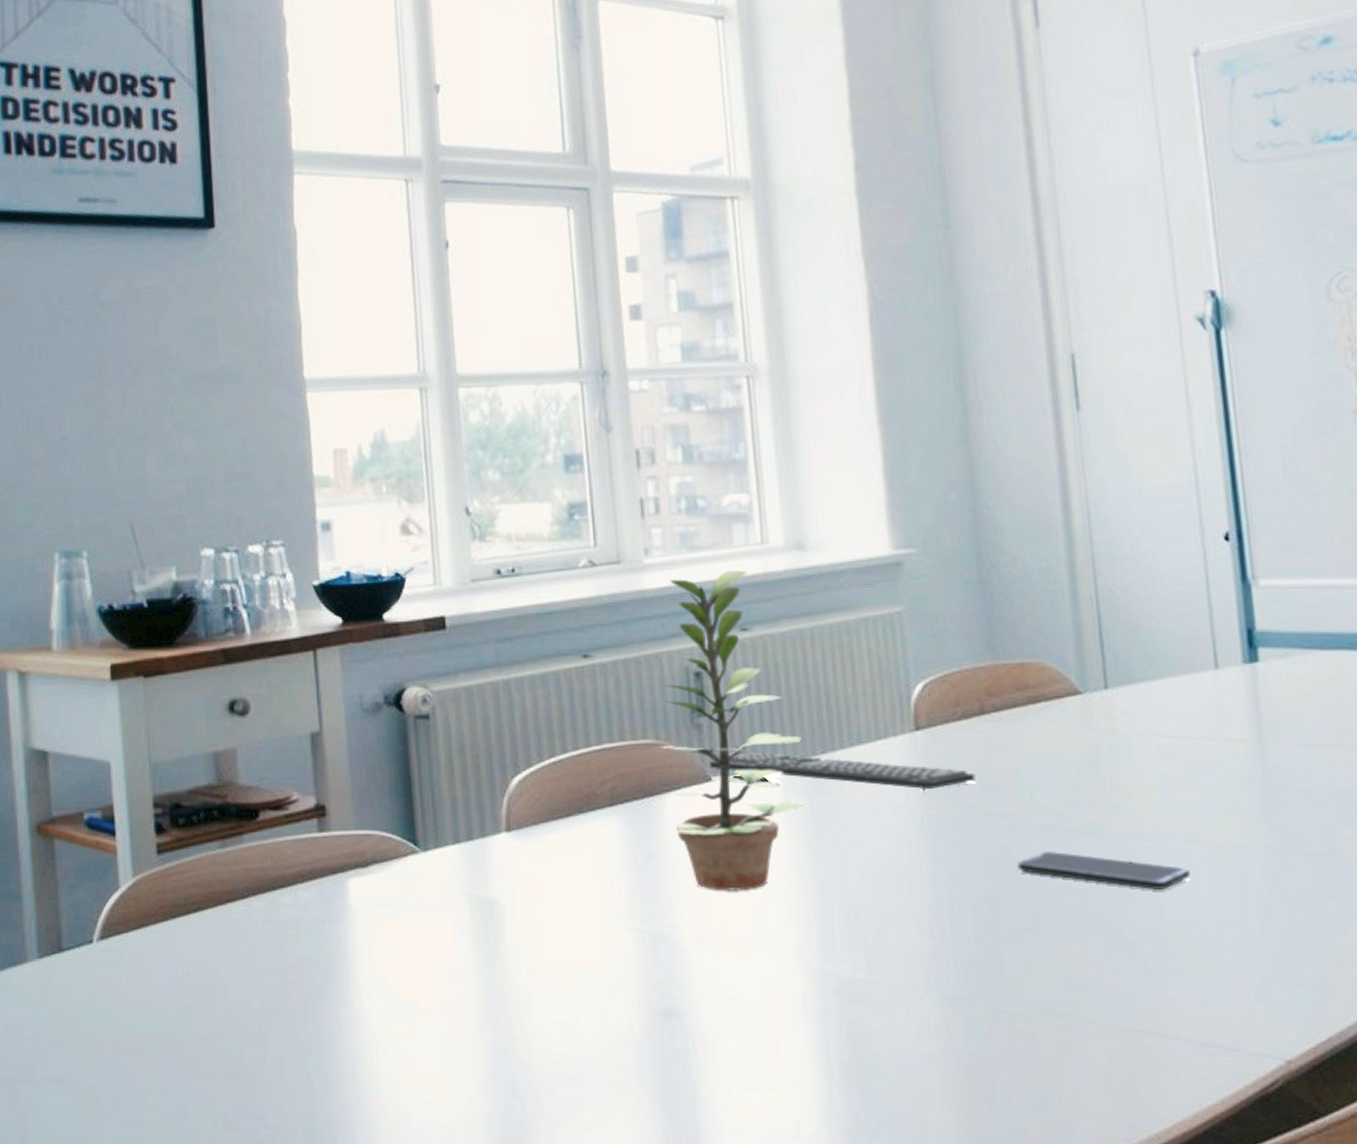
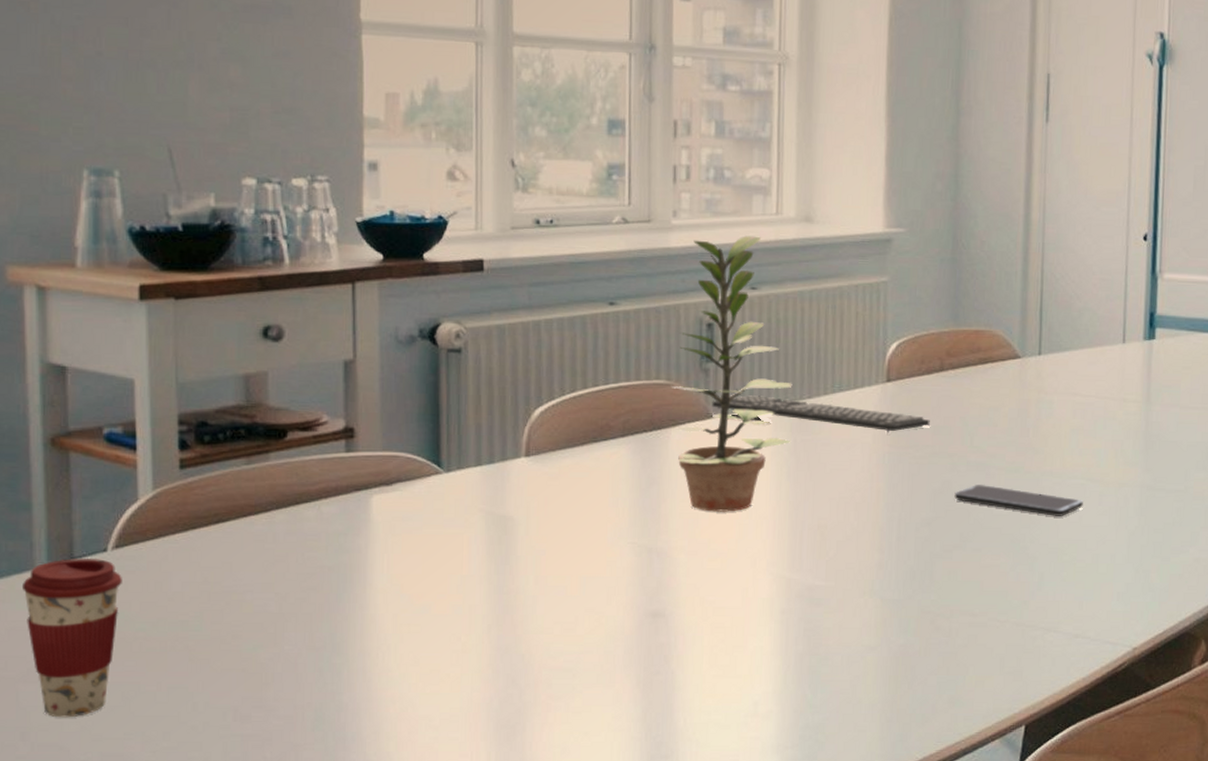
coffee cup: none [15,951,108,1122] -> present [21,558,122,718]

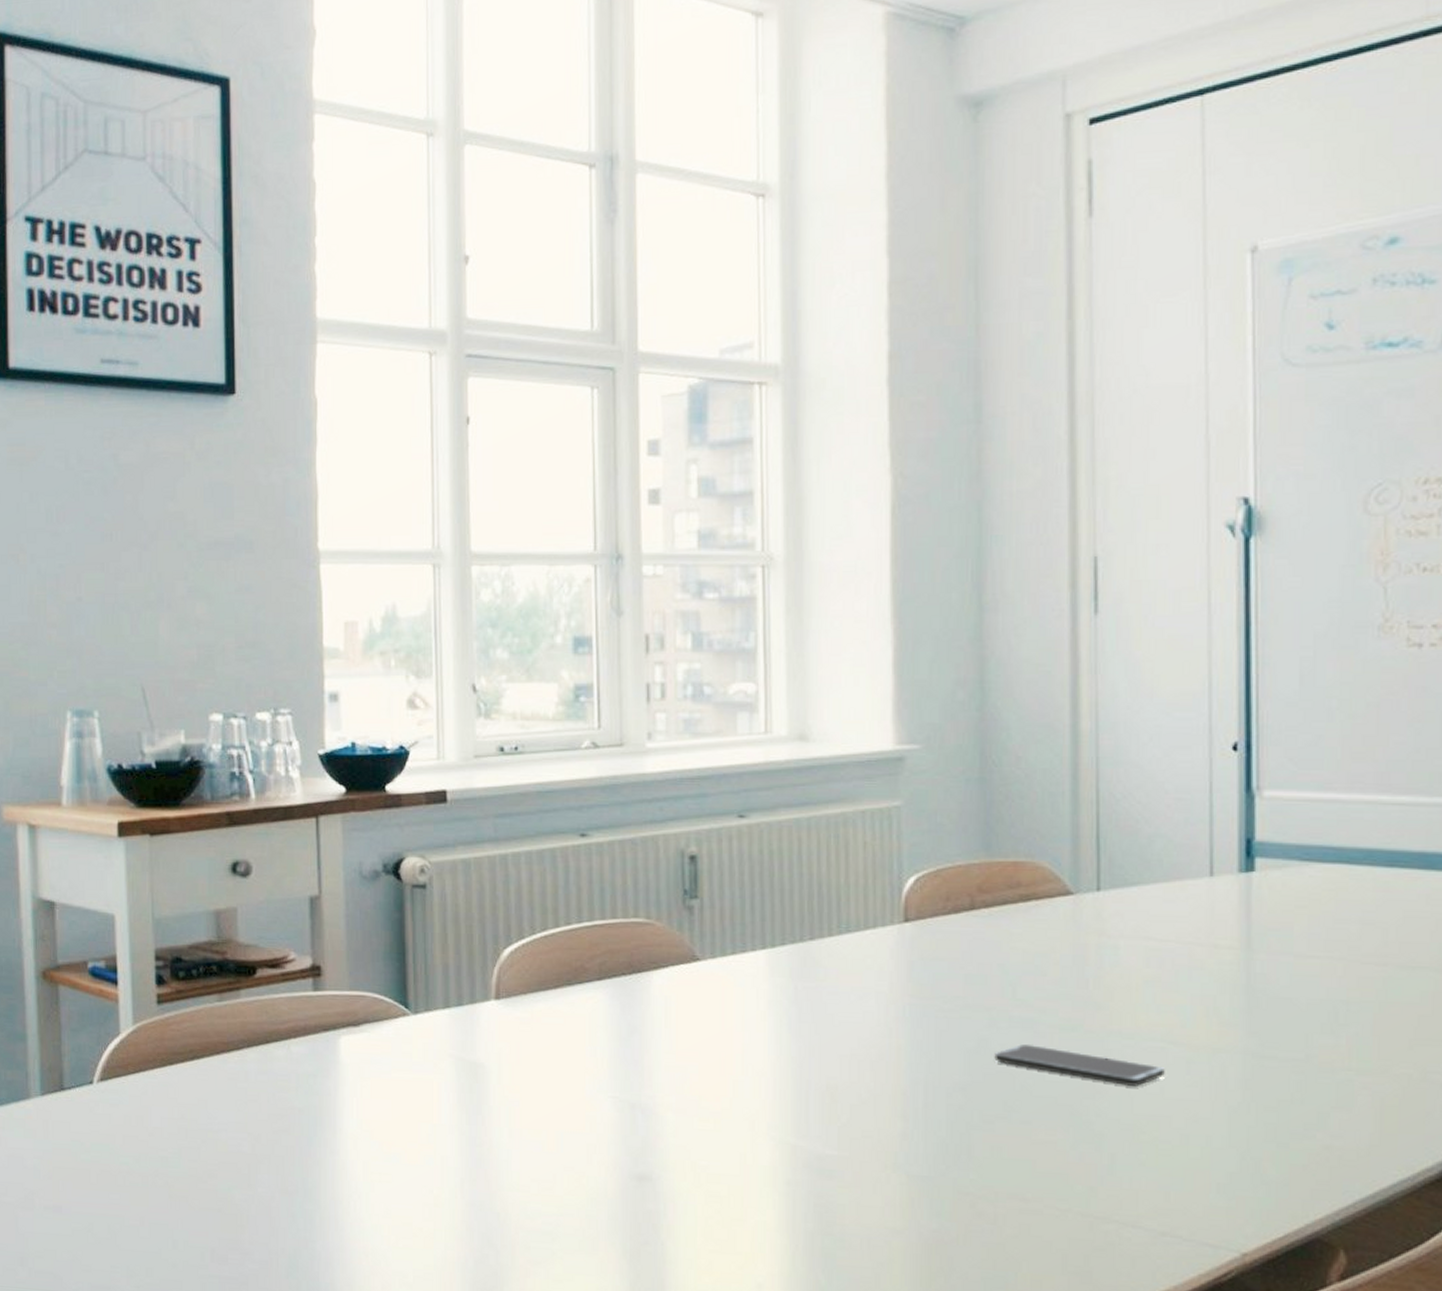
coffee cup: present [21,558,122,718] -> none [19,1089,107,1247]
plant: present [671,235,793,513] -> none [651,758,792,1068]
keyboard: present [712,395,930,433] -> none [698,936,960,981]

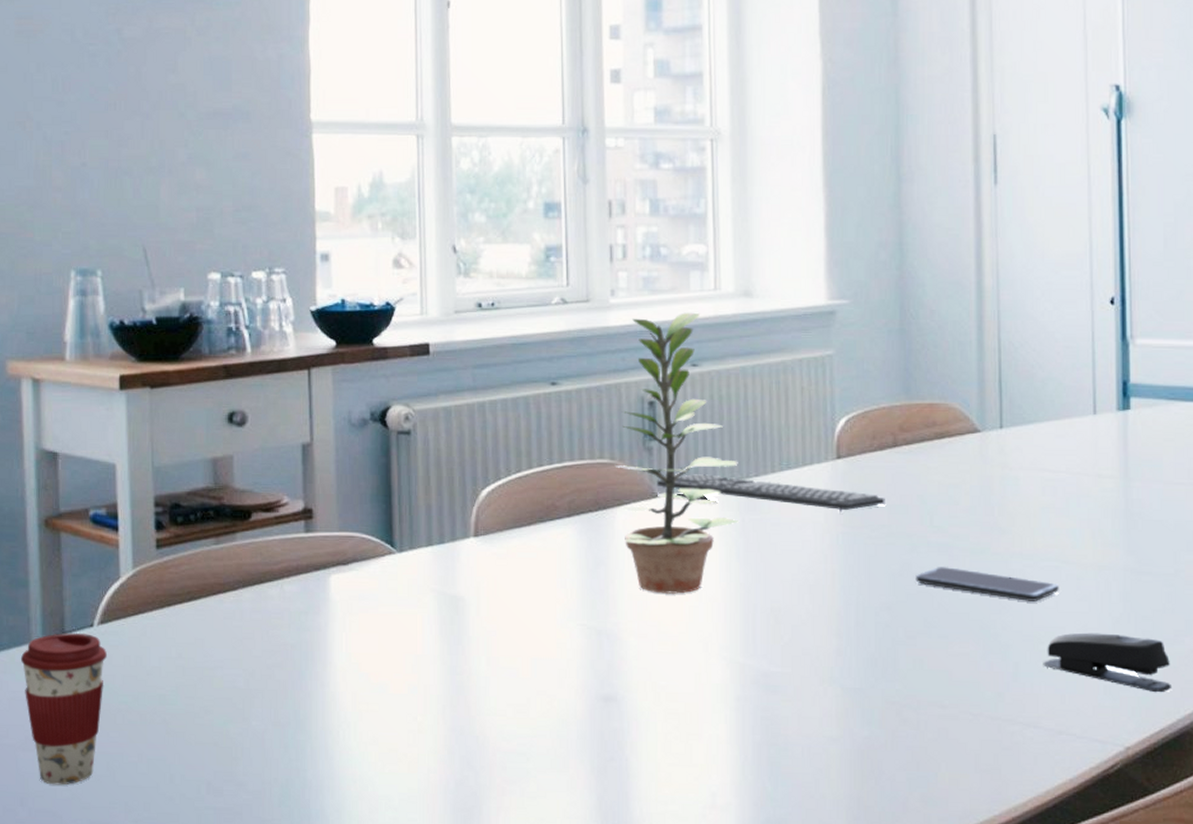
coffee cup: none [19,1089,107,1247] -> present [20,633,107,785]
plant: none [651,758,792,1068] -> present [615,312,740,595]
keyboard: none [698,936,960,981] -> present [656,474,885,512]
stapler: none [1144,1123,1300,1194] -> present [1043,632,1173,693]

